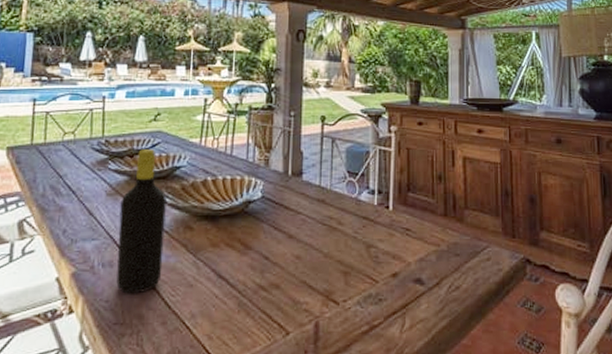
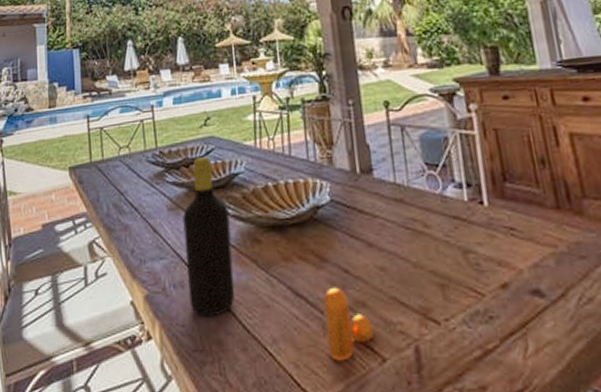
pepper shaker: none [240,271,283,334] -> present [322,287,375,361]

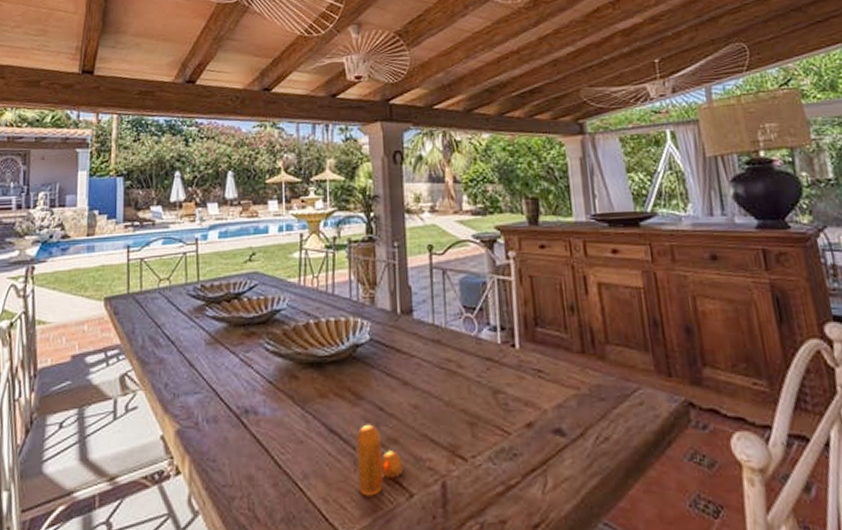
bottle: present [183,157,235,317] -> none [221,292,269,452]

